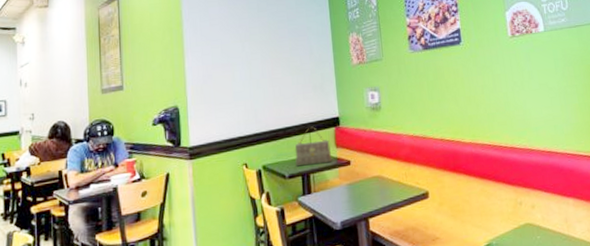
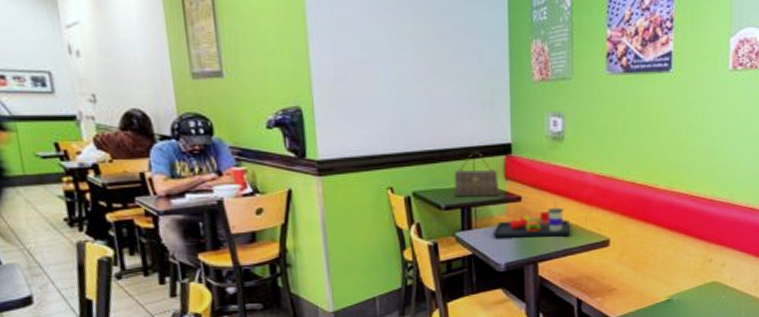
food tray: none [329,161,394,200] -> present [494,200,570,238]

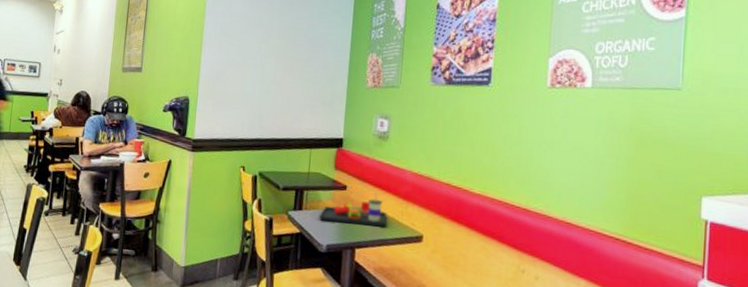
handbag: present [453,151,500,197] -> none [291,142,330,184]

